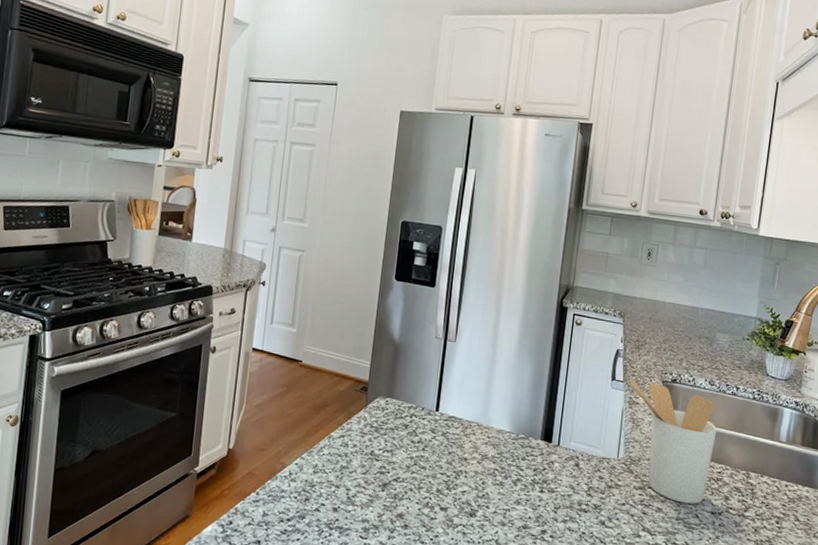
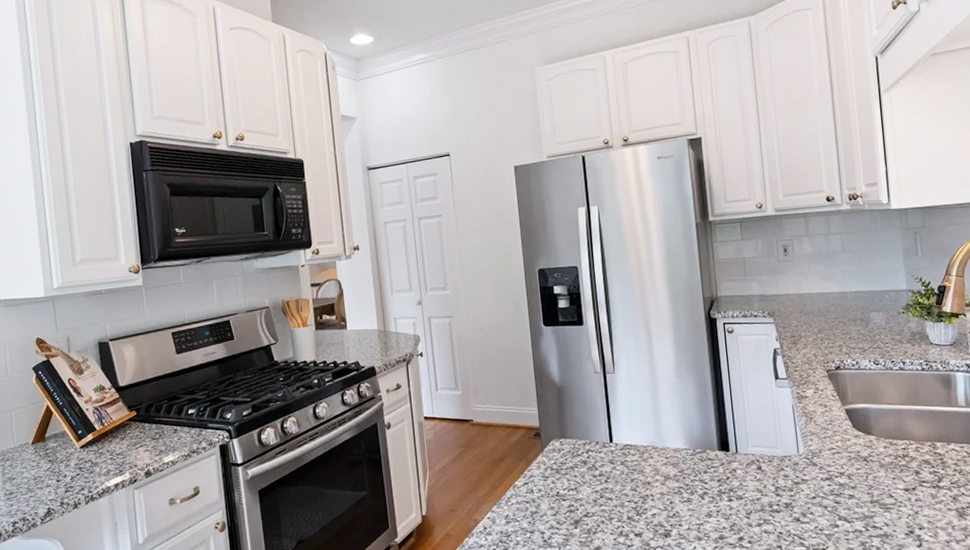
utensil holder: present [630,378,717,504] -> none [794,373,894,486]

